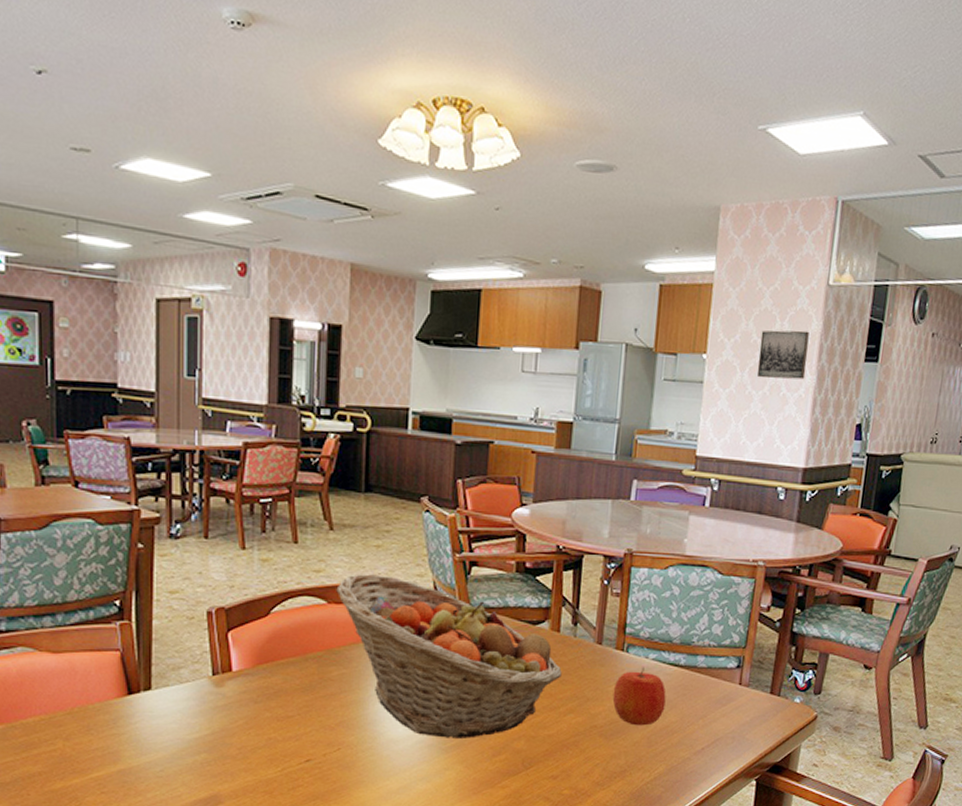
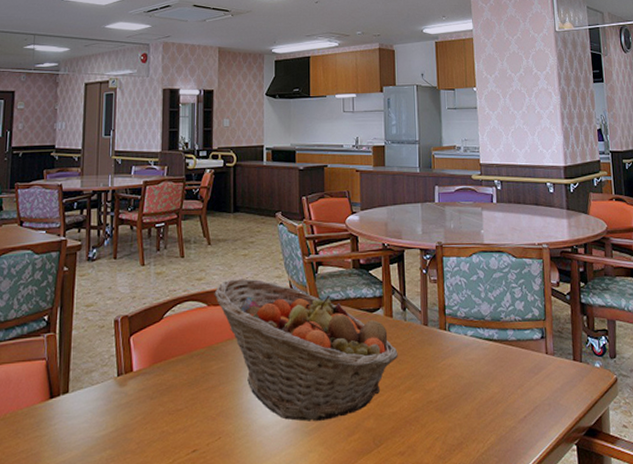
apple: present [612,667,667,726] -> none [442,343,487,399]
wall art: present [756,330,809,380] -> none [513,64,552,101]

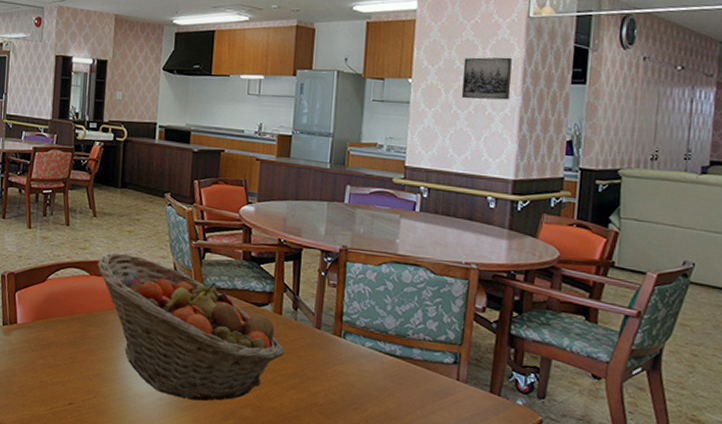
wall art: none [513,64,552,101] -> present [461,57,512,100]

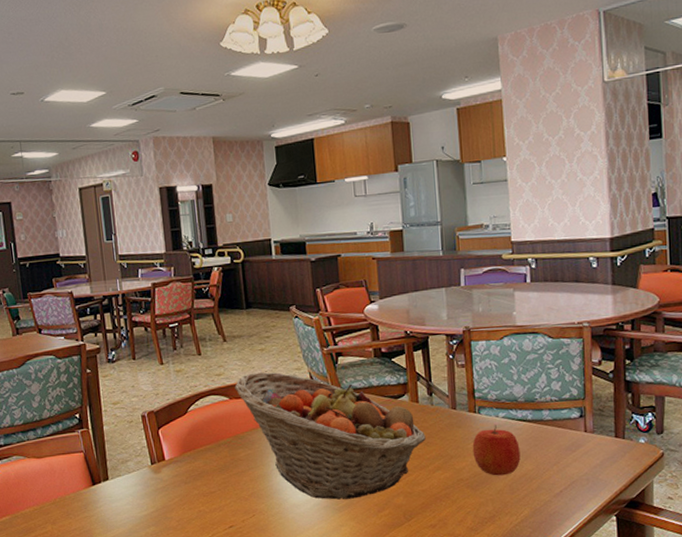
apple: none [331,353,383,409] -> present [472,425,521,476]
wall art: present [461,57,512,100] -> none [551,123,597,169]

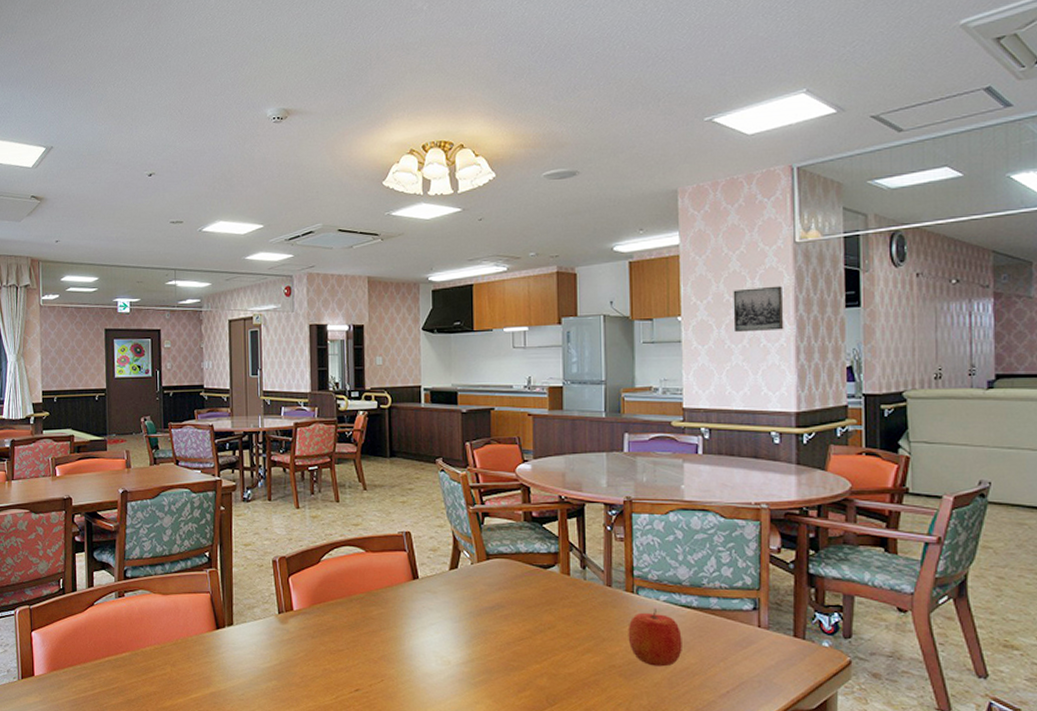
fruit basket: present [234,372,426,500] -> none [372,526,576,674]
wall art: none [551,123,597,169] -> present [733,285,784,333]

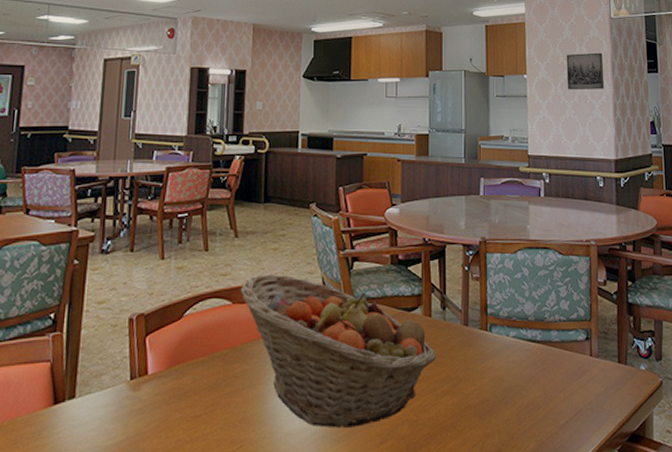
fruit basket: none [372,526,576,674] -> present [240,274,436,428]
apple: present [628,608,682,667] -> none [482,345,529,403]

